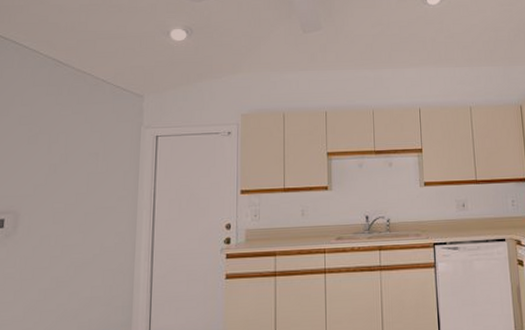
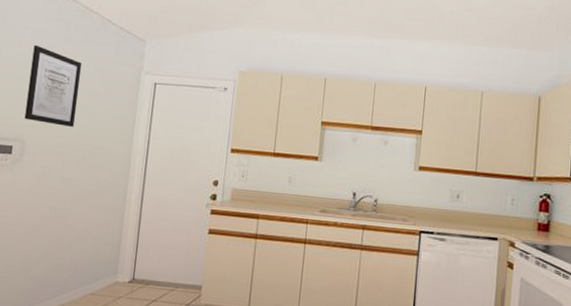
wall art: none [16,112,78,191] -> present [24,44,82,127]

